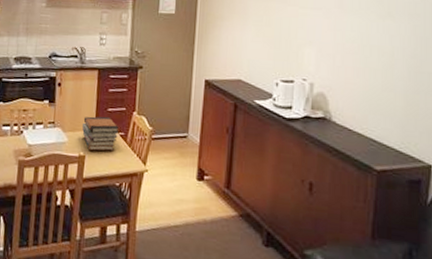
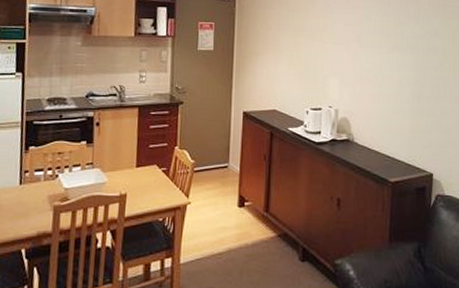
book stack: present [82,116,119,151] -> none [123,153,161,189]

